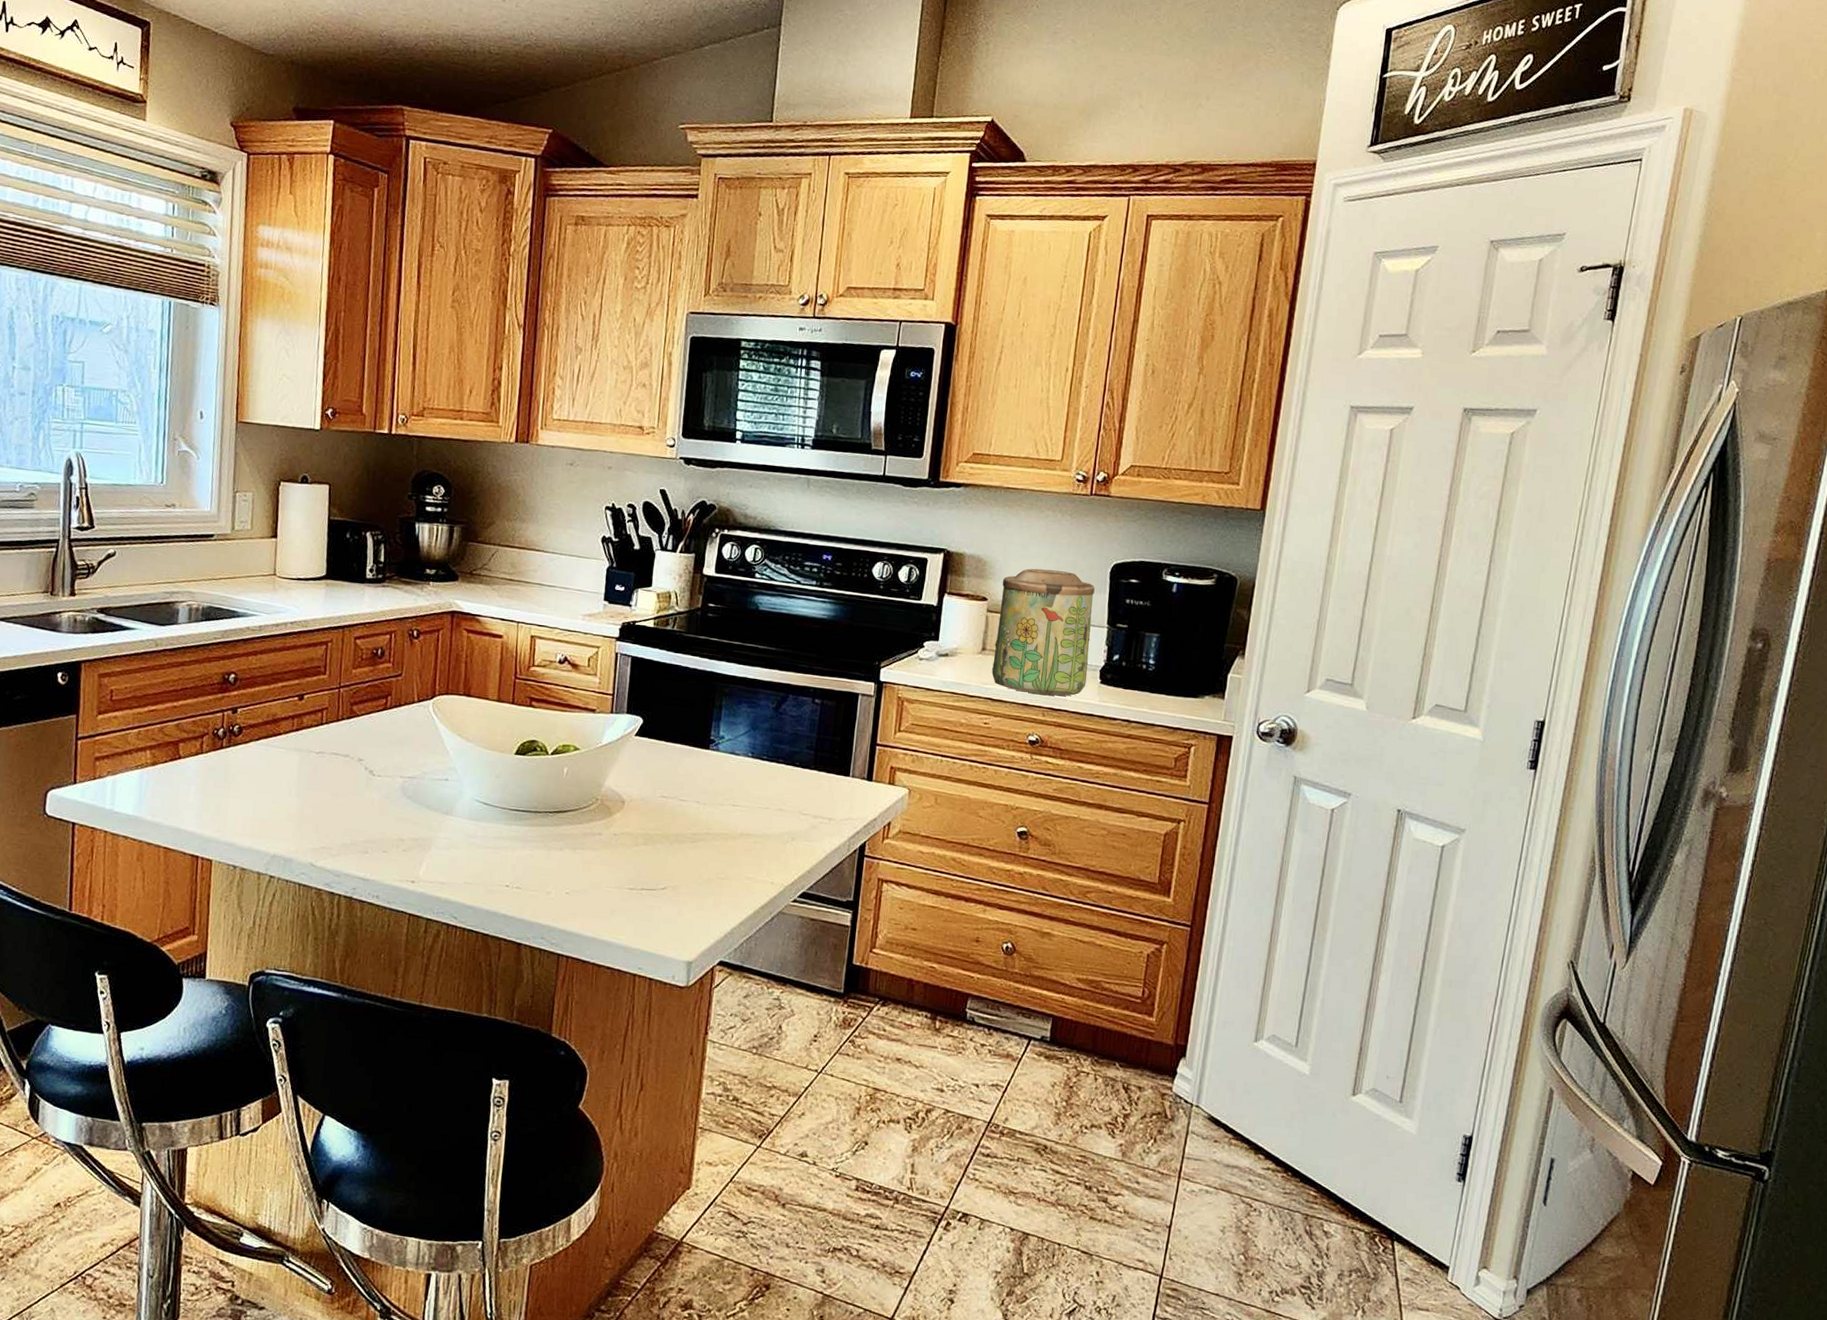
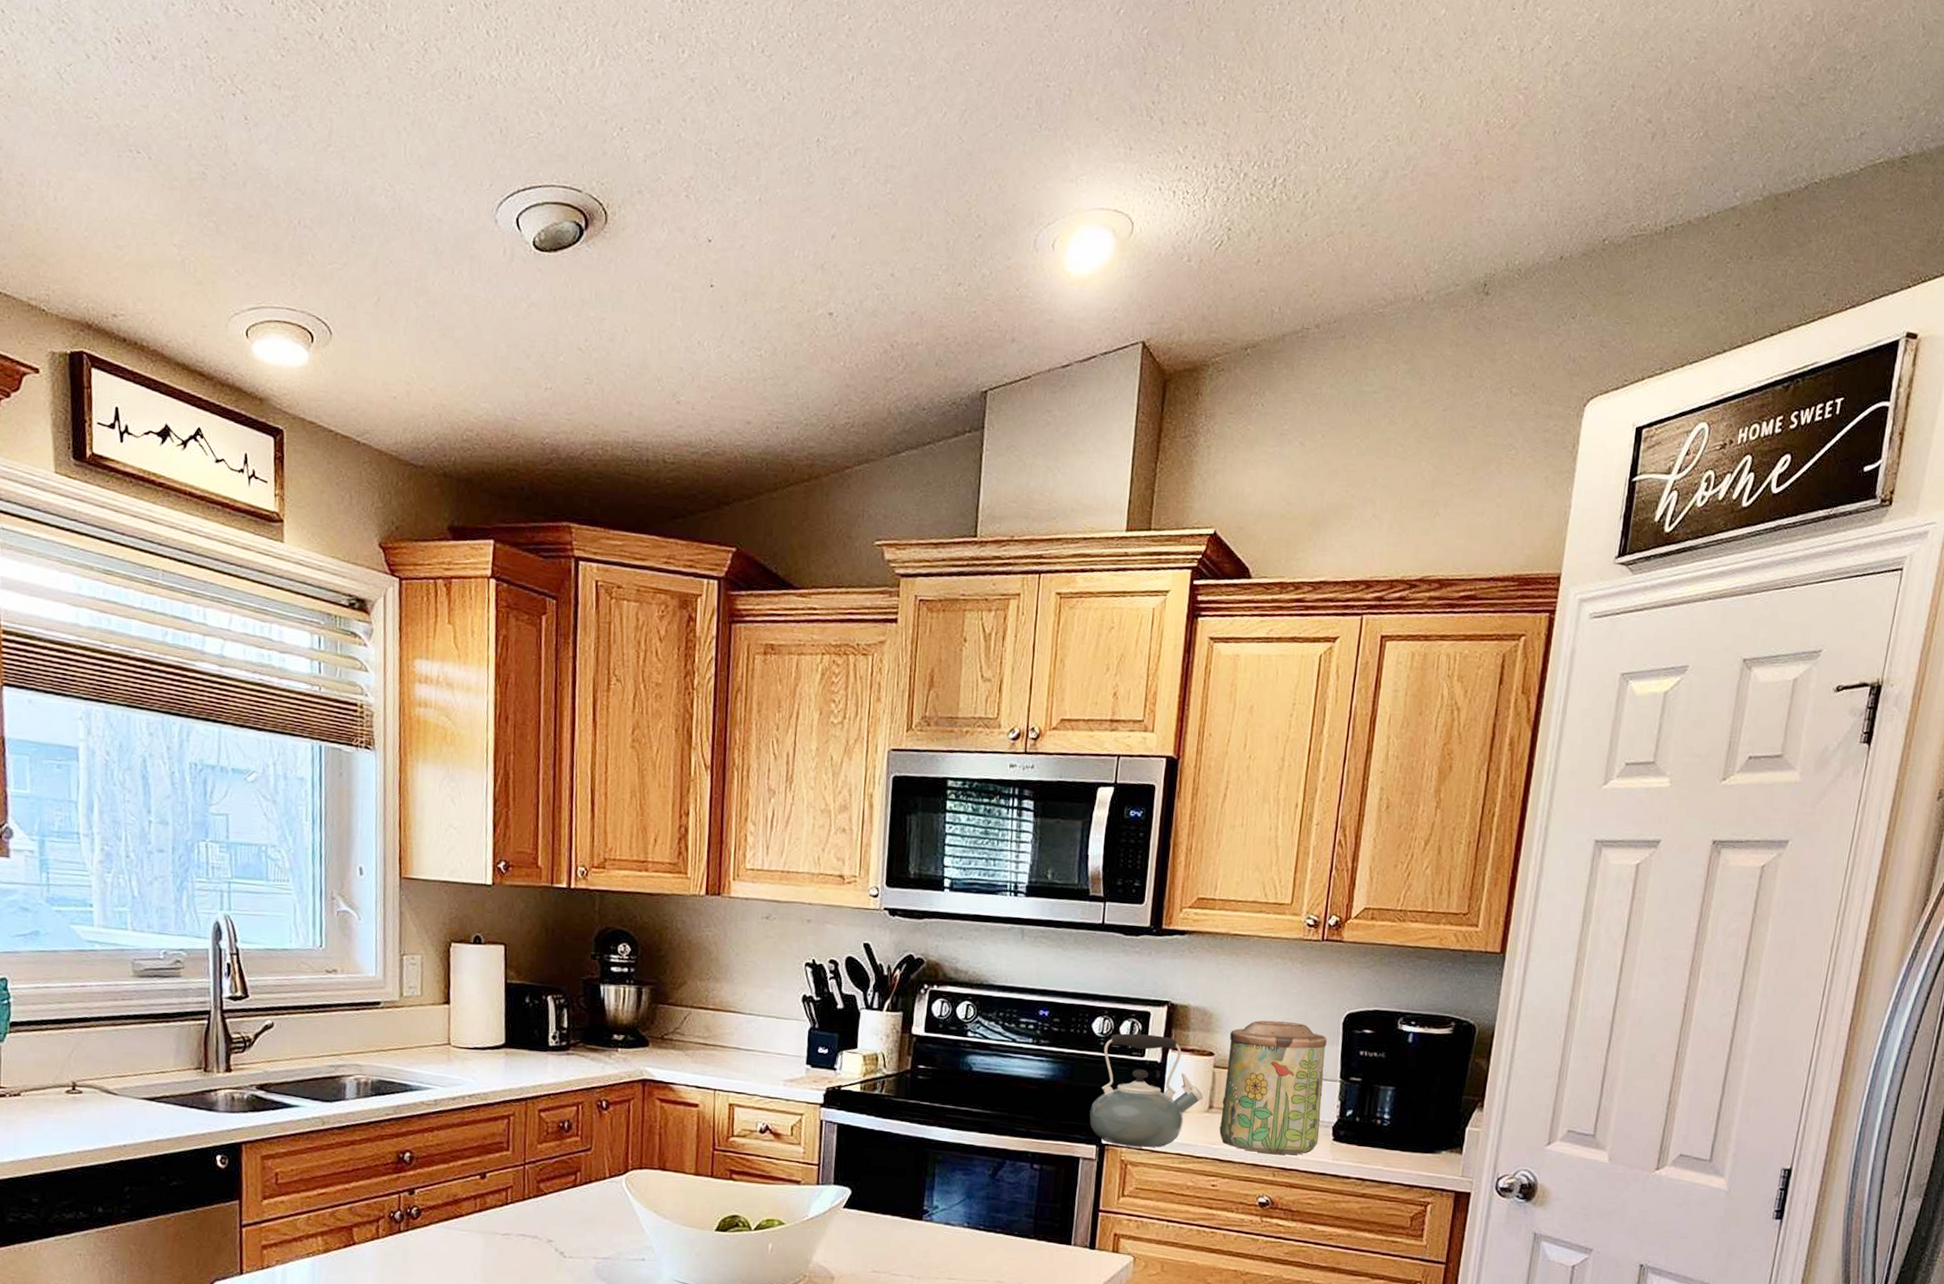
kettle: none [868,578,977,686] -> present [1089,1033,1203,1148]

